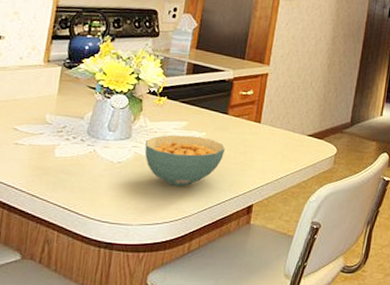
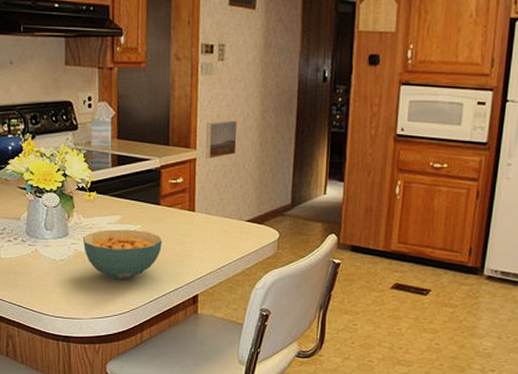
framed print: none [277,42,311,75] -> present [205,120,238,159]

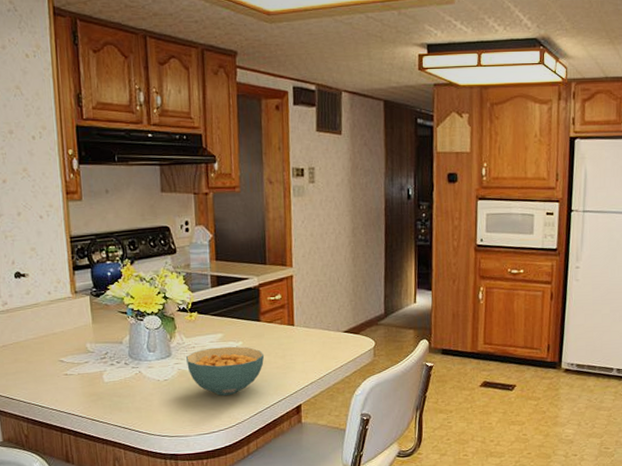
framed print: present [205,120,238,159] -> none [301,238,331,275]

